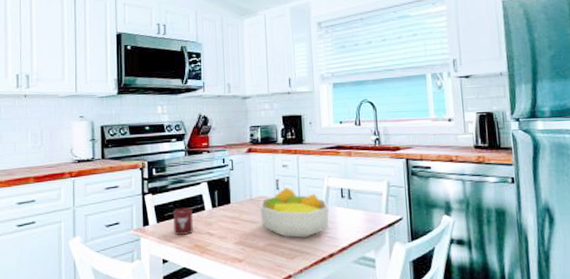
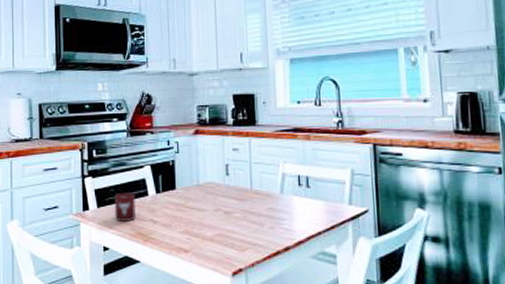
fruit bowl: present [260,187,329,238] -> none [207,172,285,228]

